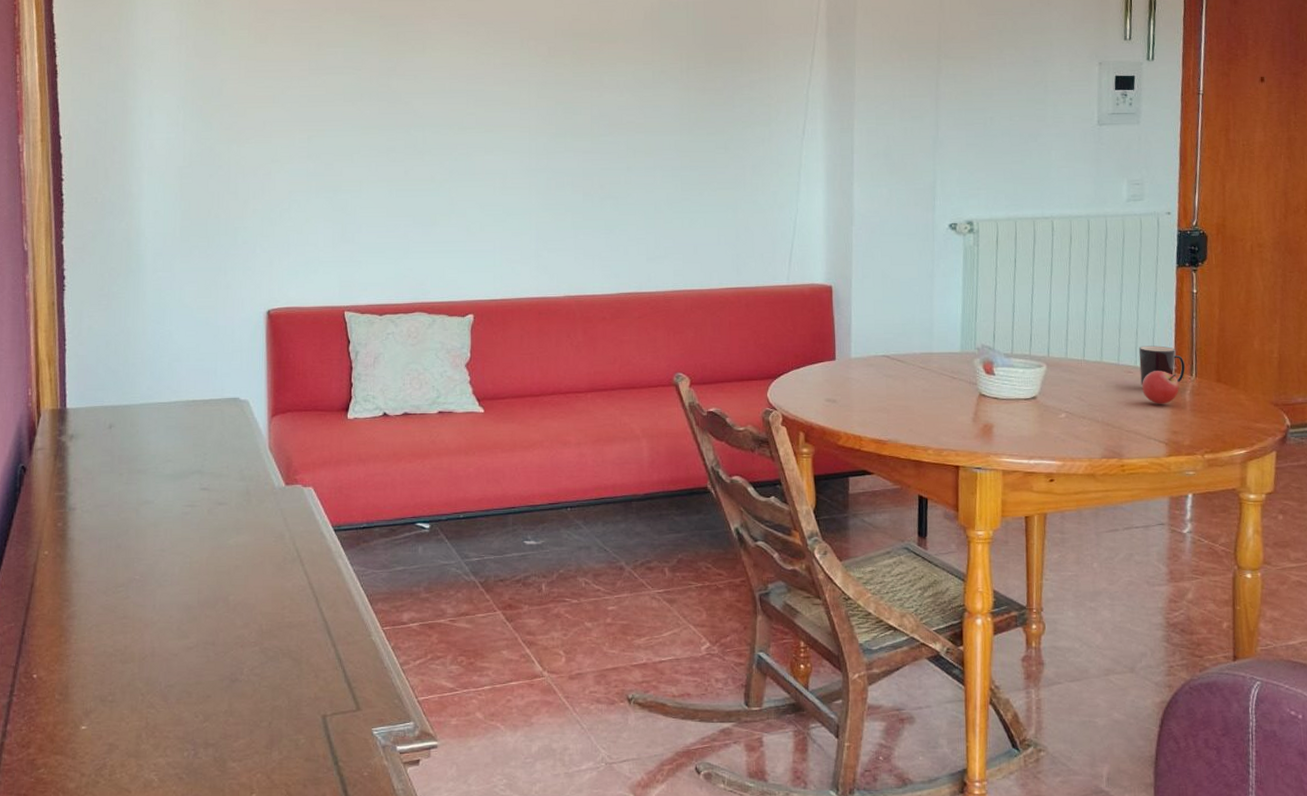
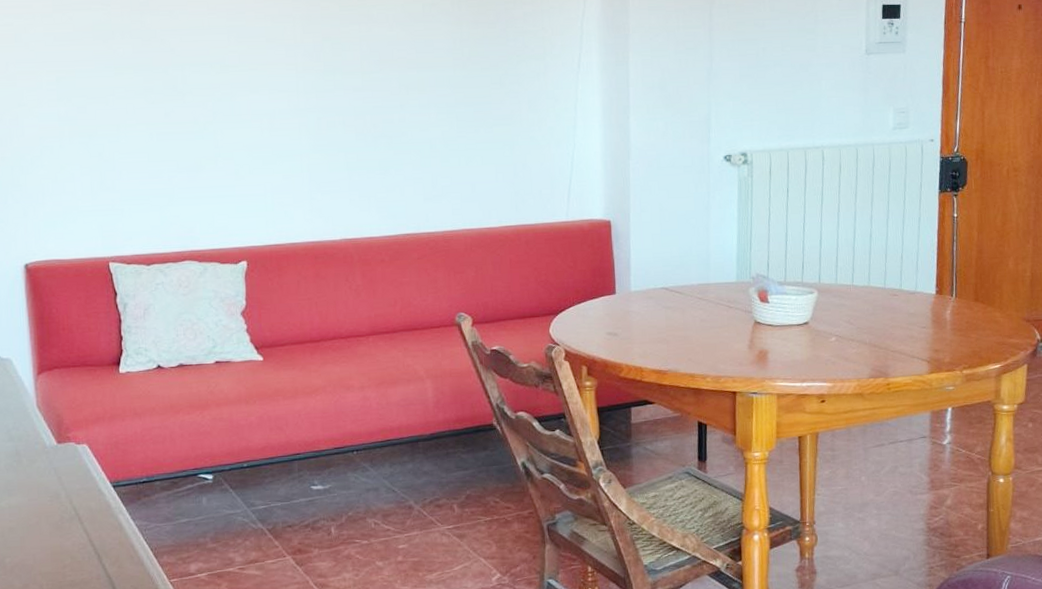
mug: present [1138,345,1186,387] -> none [903,269,947,309]
fruit: present [1142,371,1179,404] -> none [906,293,941,325]

